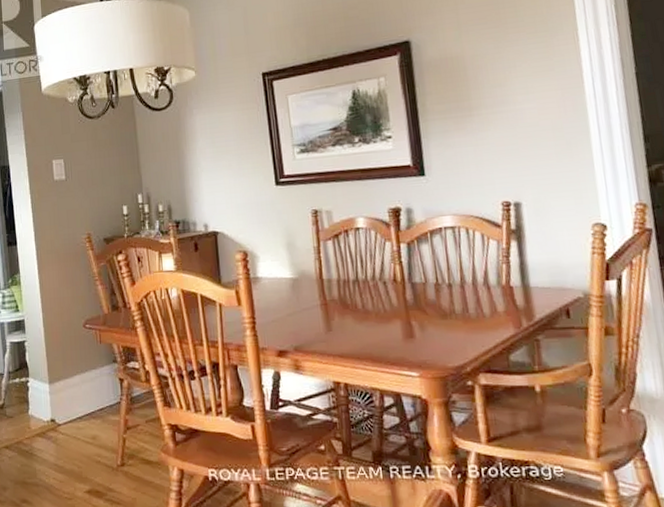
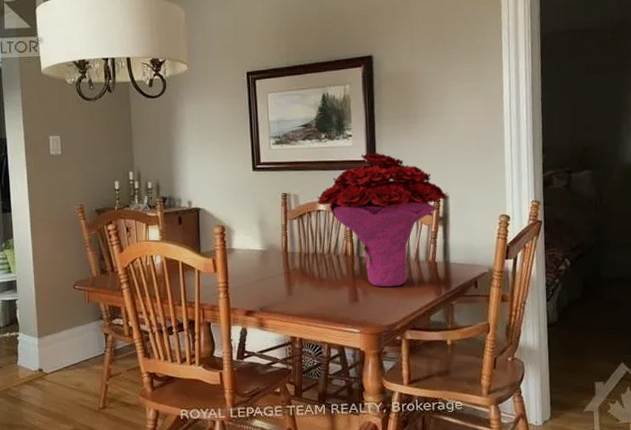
flower bouquet: none [353,154,521,320] -> present [316,152,448,287]

